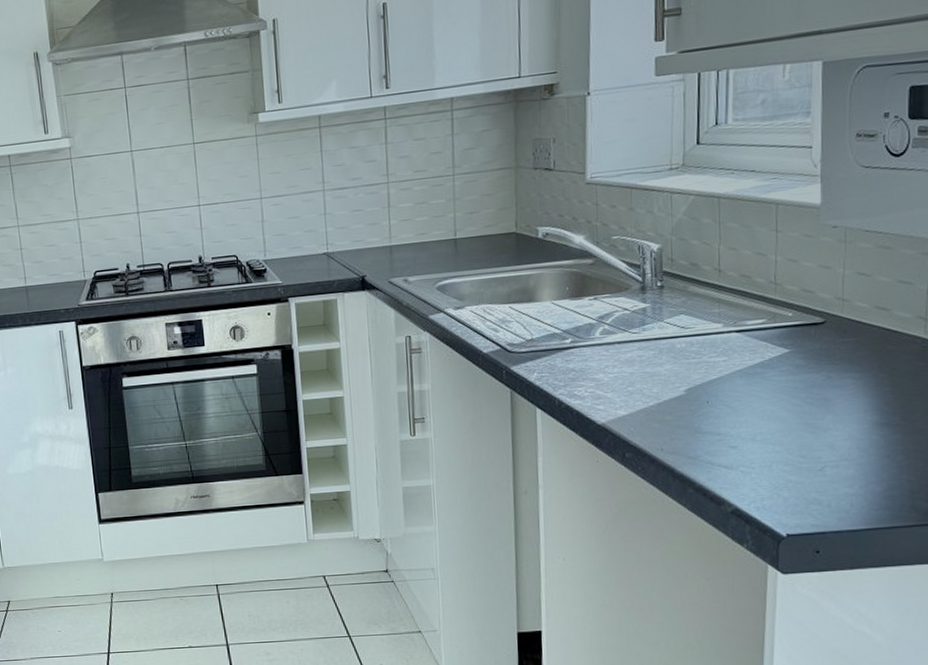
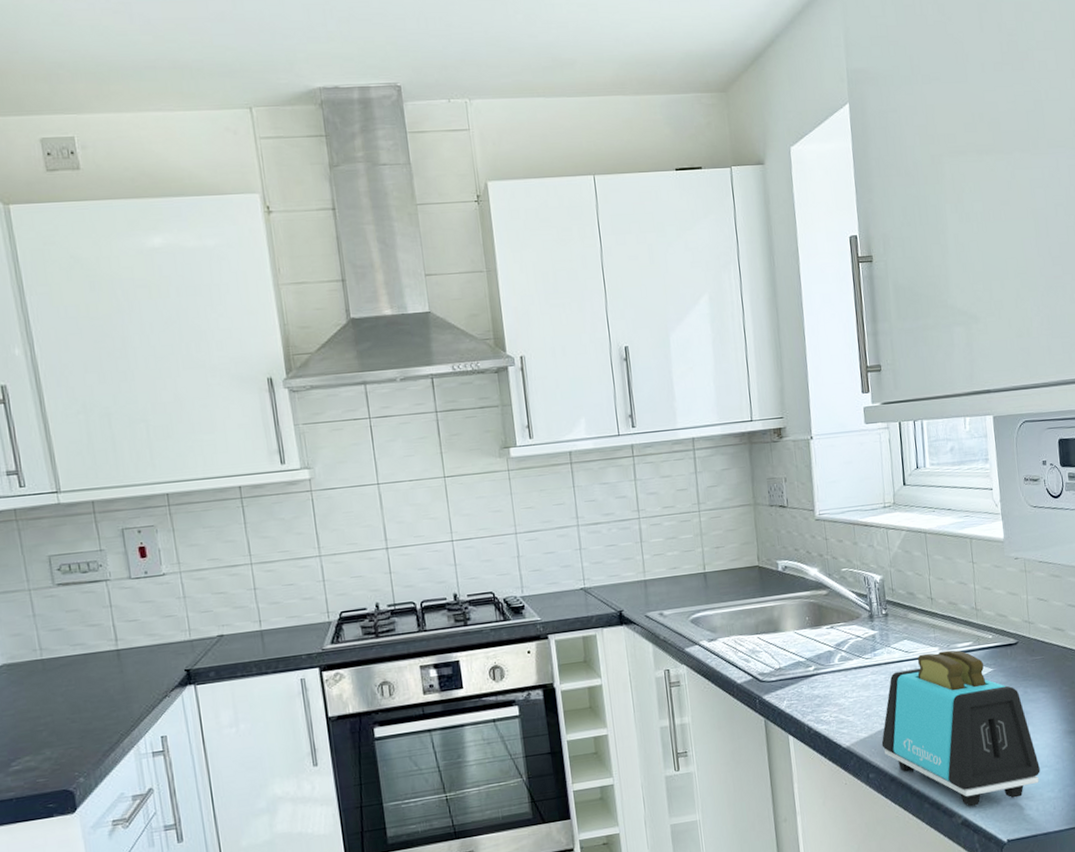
toaster: none [643,327,838,496] -> present [881,650,1040,807]

